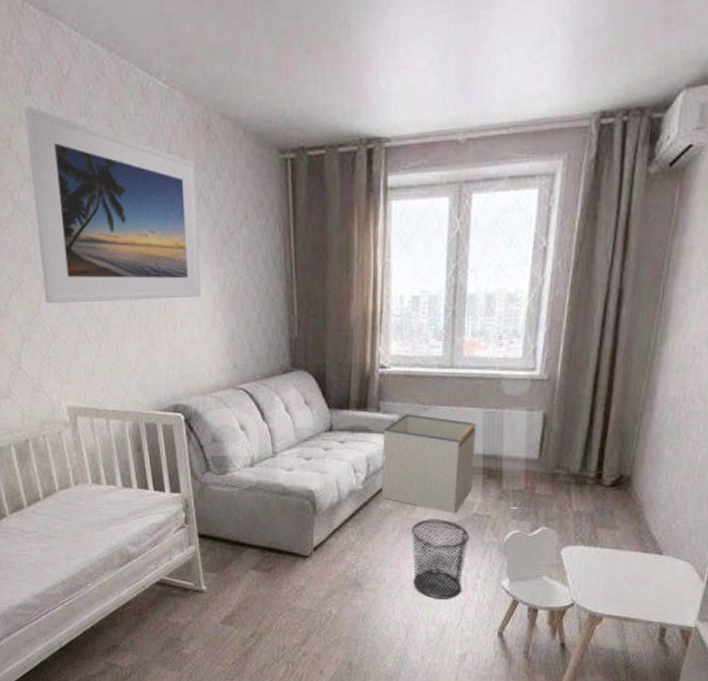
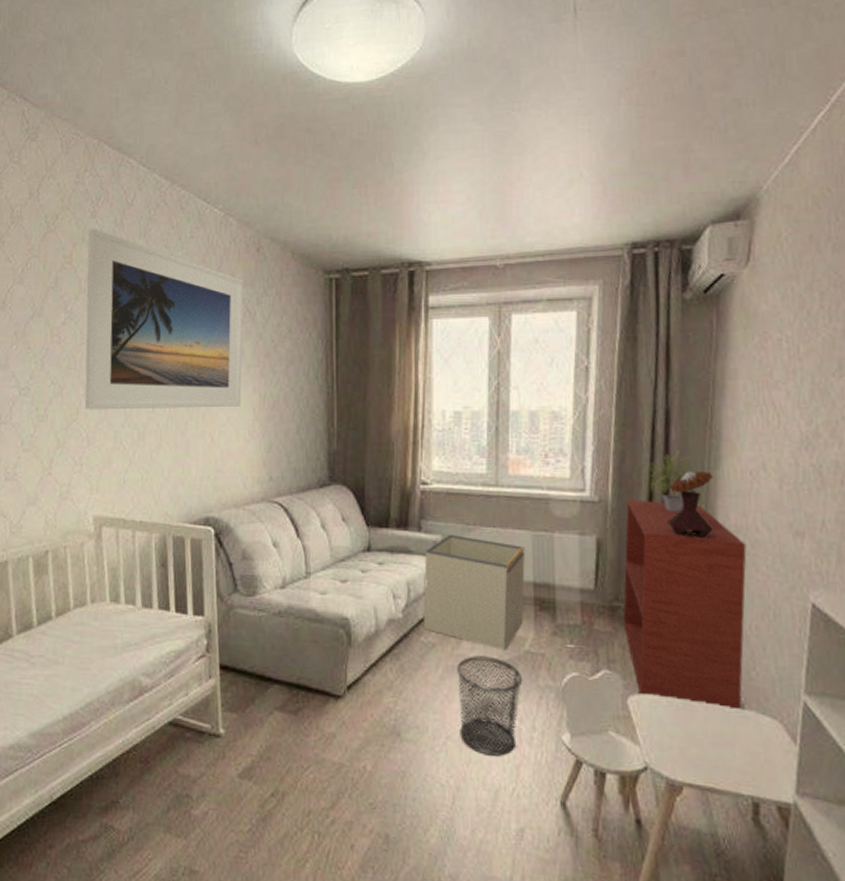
tv stand: none [562,376,681,554] -> present [622,499,747,708]
potted plant: none [591,328,644,387] -> present [642,450,697,512]
mushroom: none [610,348,657,411] -> present [667,471,714,539]

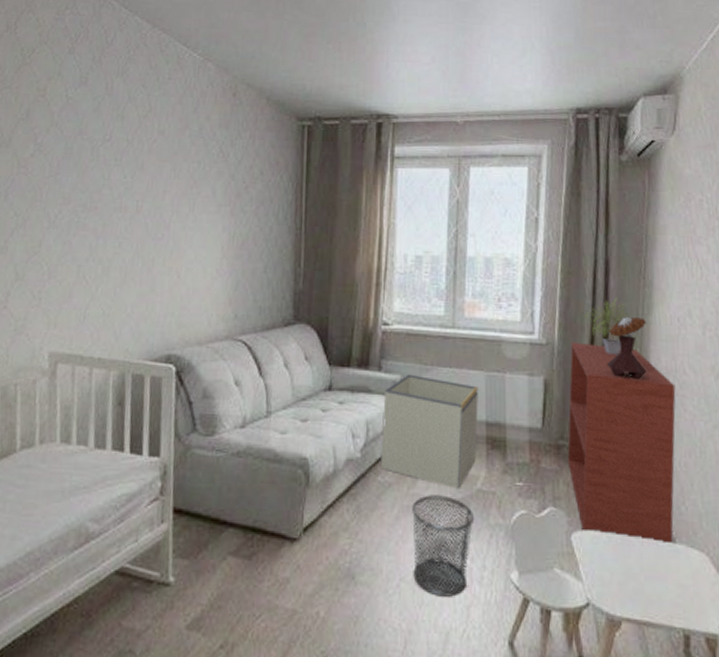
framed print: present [84,228,244,410] -> none [49,63,219,245]

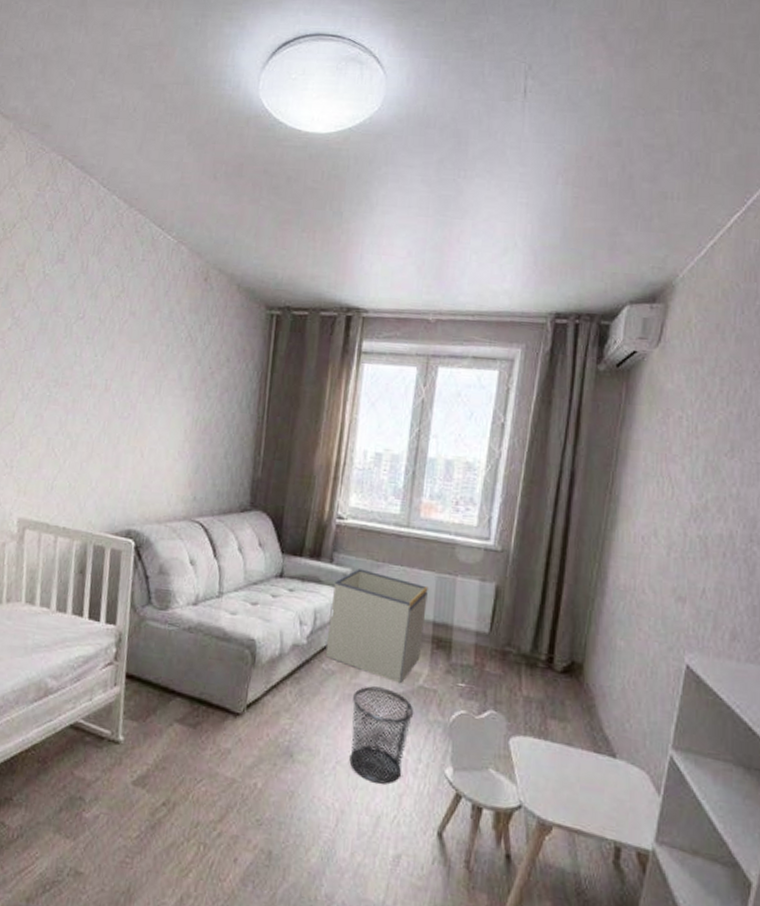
tv stand: present [567,342,676,542] -> none [512,551,632,757]
potted plant: present [585,297,633,355] -> none [544,510,595,568]
mushroom: present [607,317,647,381] -> none [562,531,608,596]

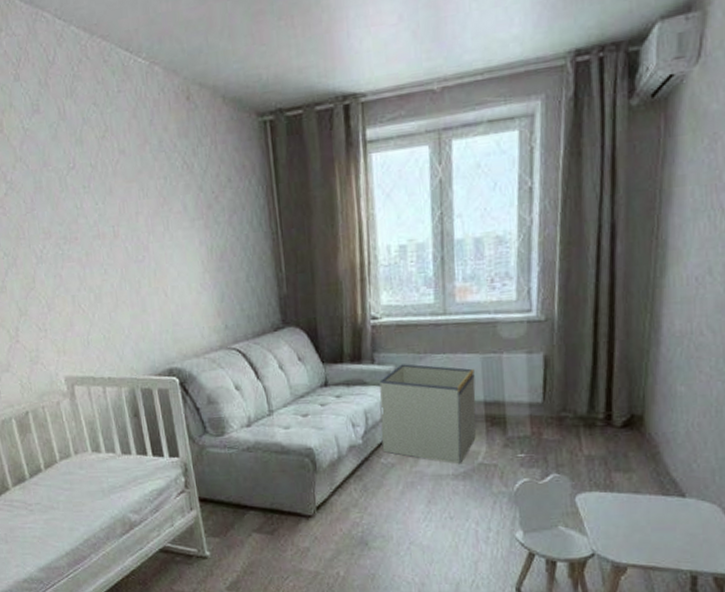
waste bin: present [349,686,414,785] -> none [416,469,478,555]

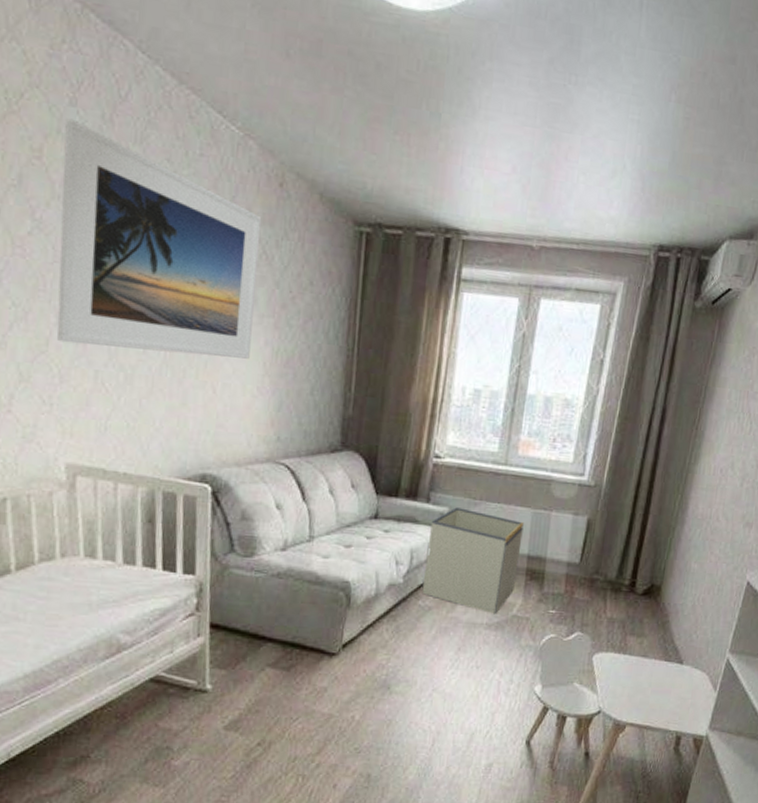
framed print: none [14,91,189,278] -> present [57,118,262,359]

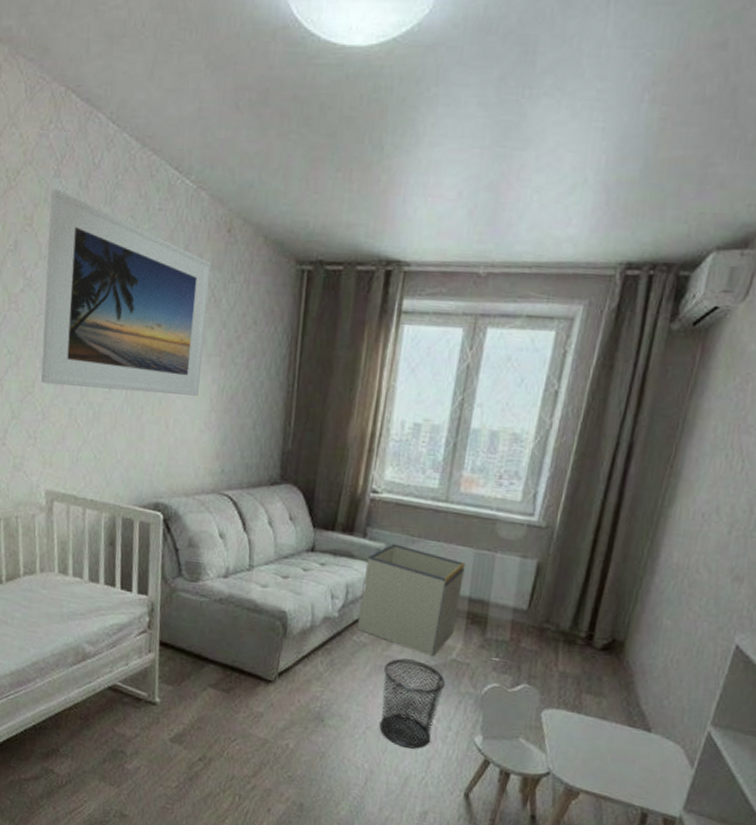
waste bin: none [445,618,508,705] -> present [379,658,446,749]

